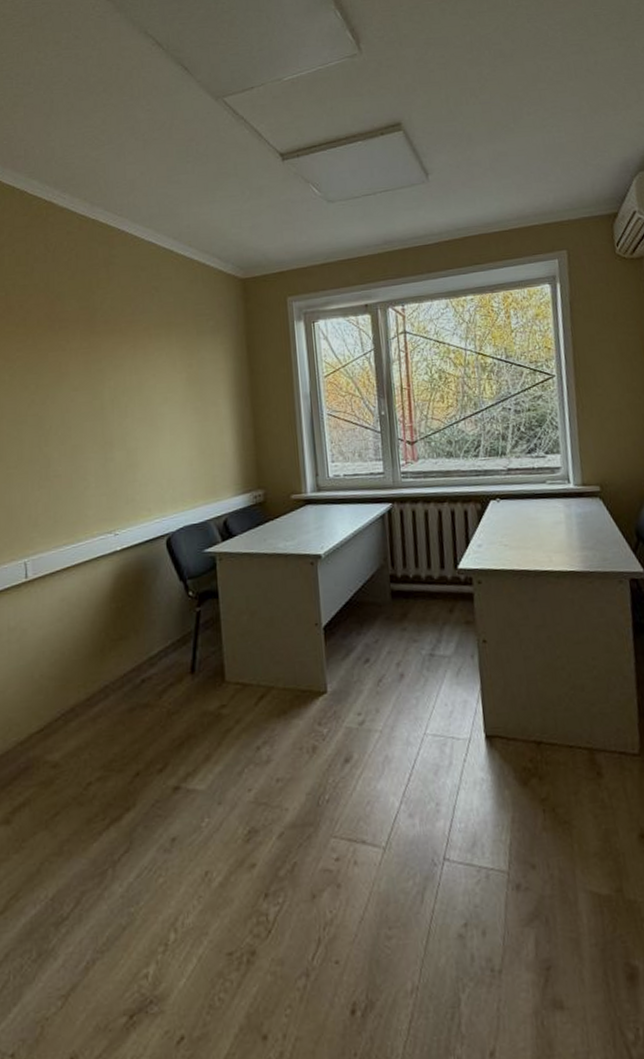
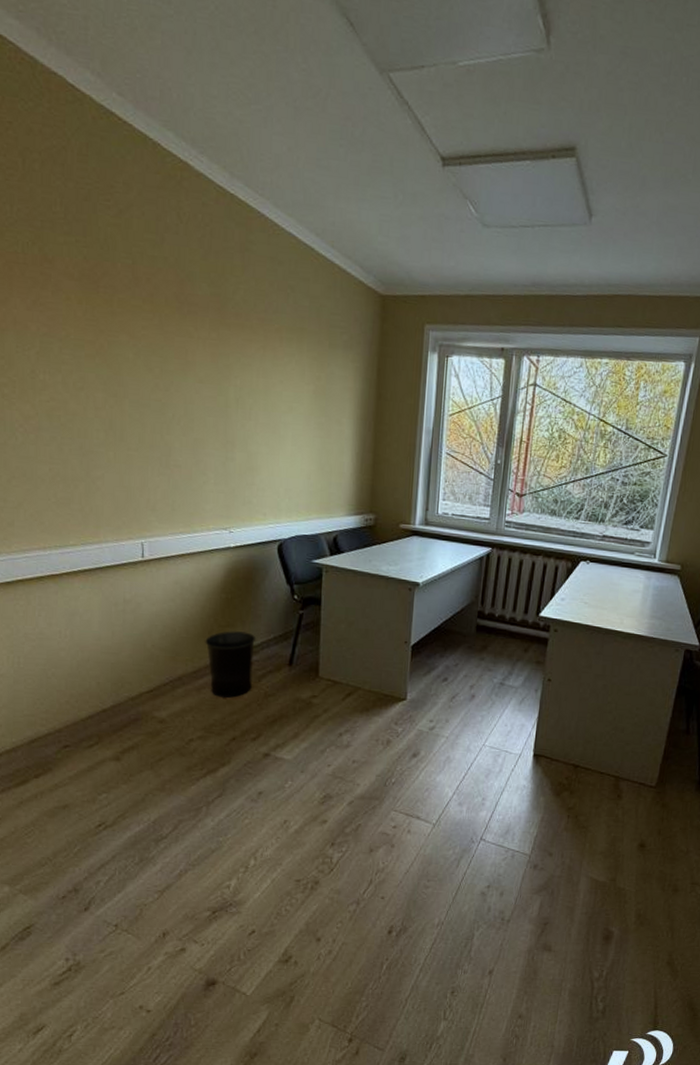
waste bin: none [97,642,154,726] -> present [205,631,255,698]

